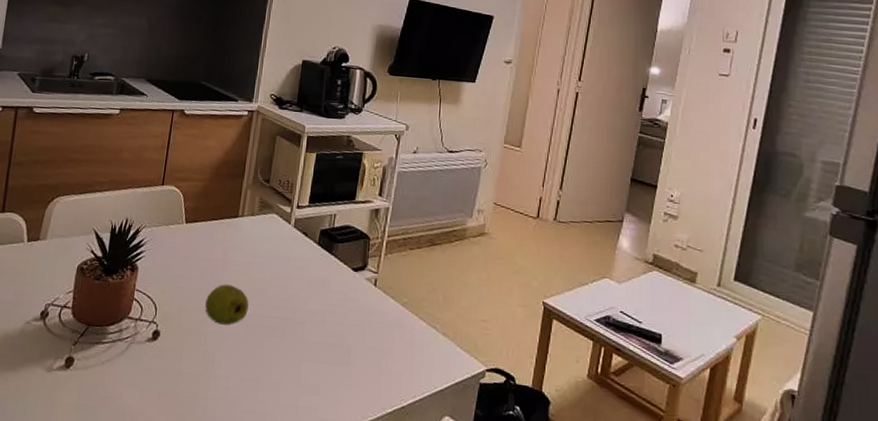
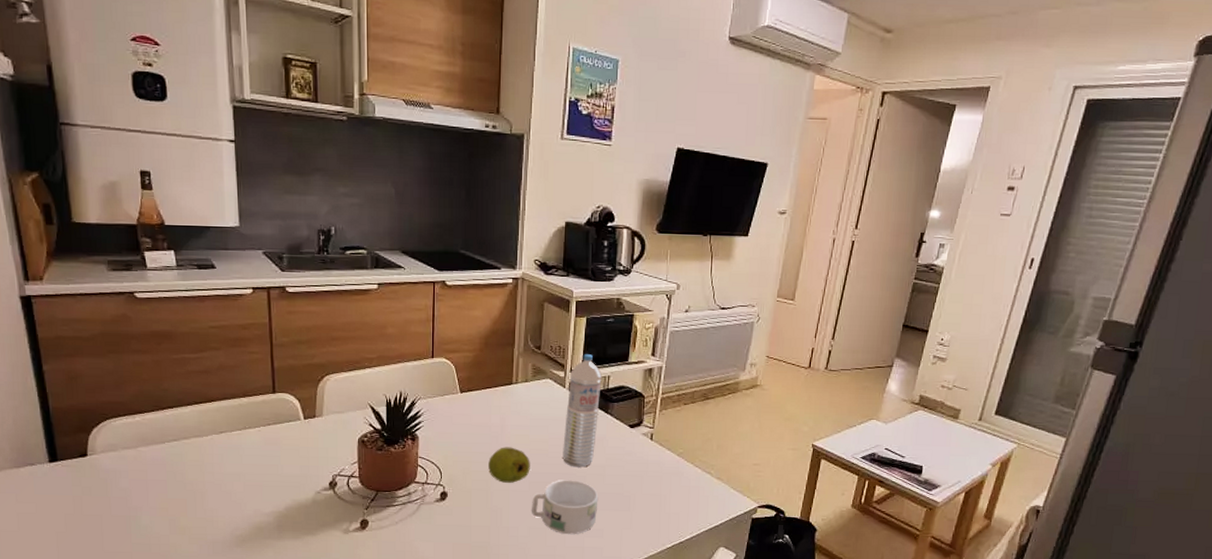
mug: none [244,325,317,390] -> present [531,480,599,535]
water bottle: none [282,190,328,312] -> present [563,354,602,468]

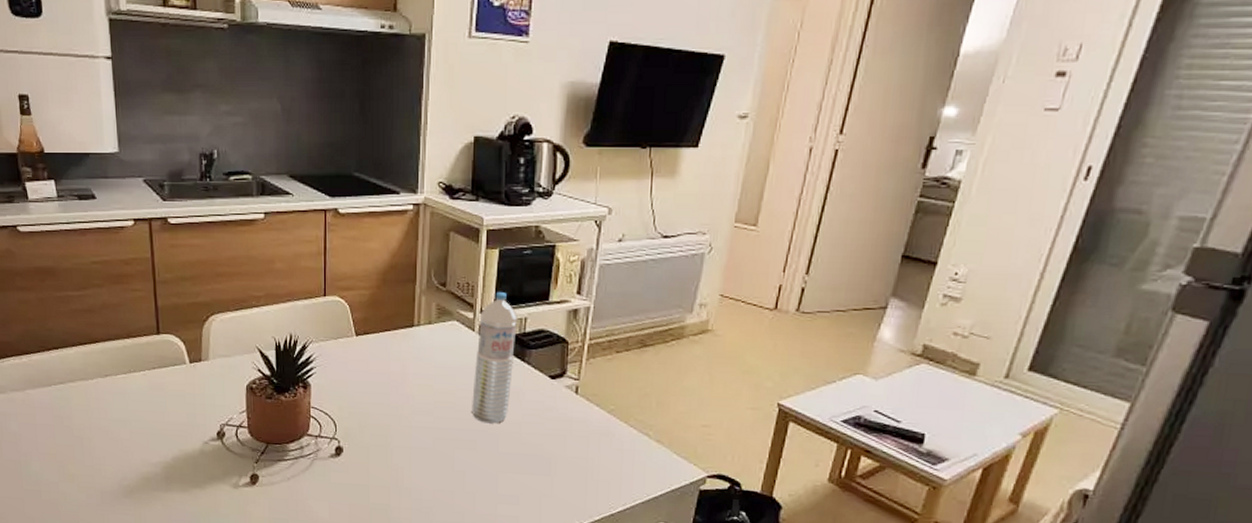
fruit: present [488,447,530,483] -> none [388,398,435,439]
mug: present [531,480,599,535] -> none [436,437,514,501]

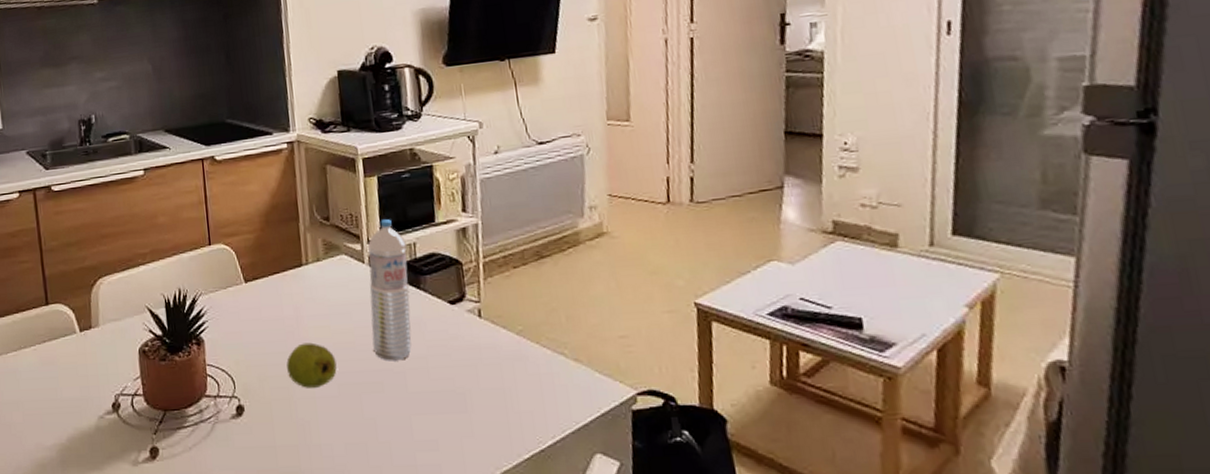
fruit: none [388,398,435,439] -> present [286,342,337,388]

